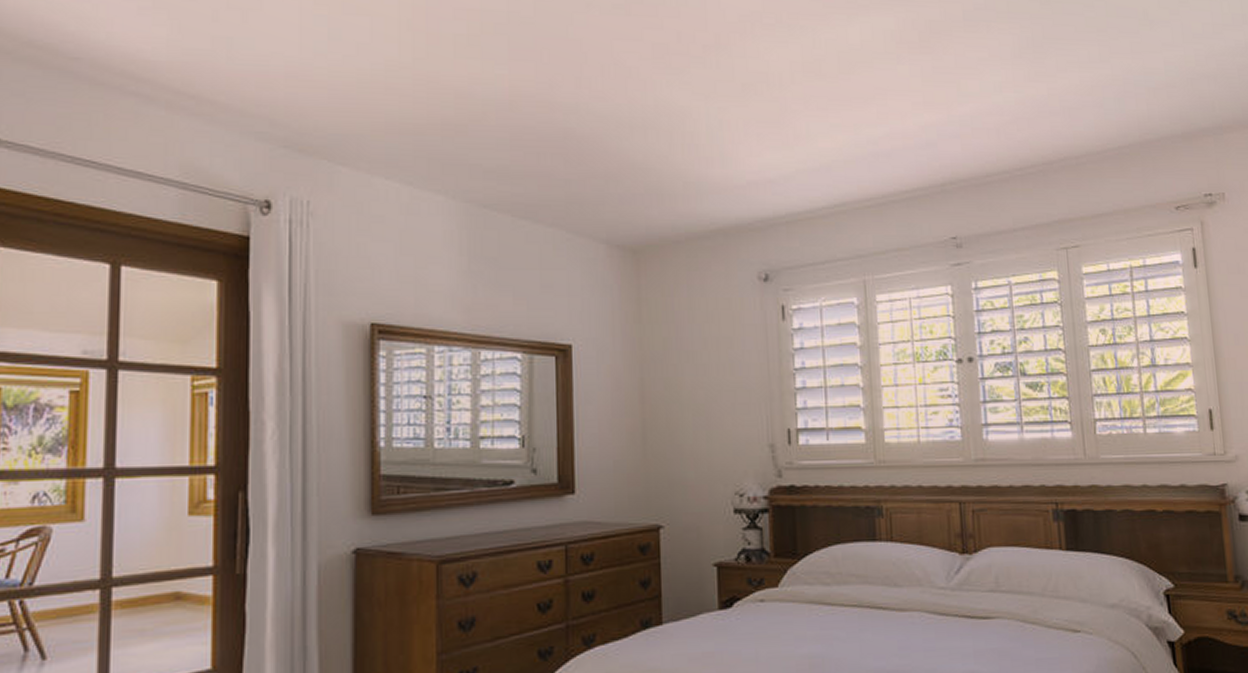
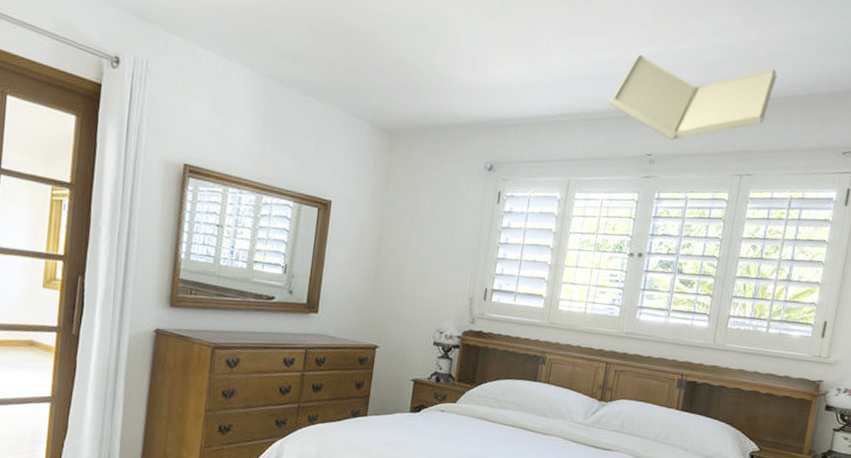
ceiling light: none [893,123,1080,218] -> present [608,54,777,140]

